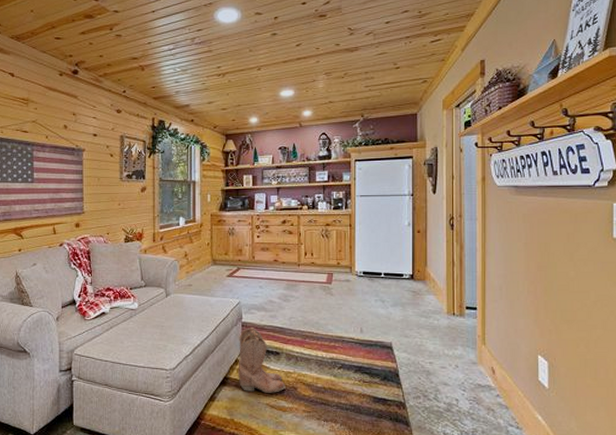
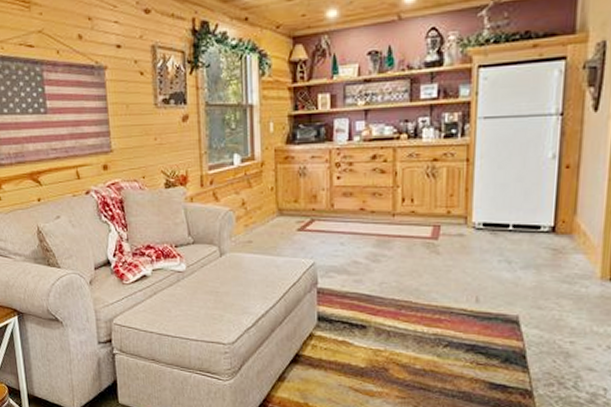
boots: present [238,326,286,393] -> none [313,293,374,374]

